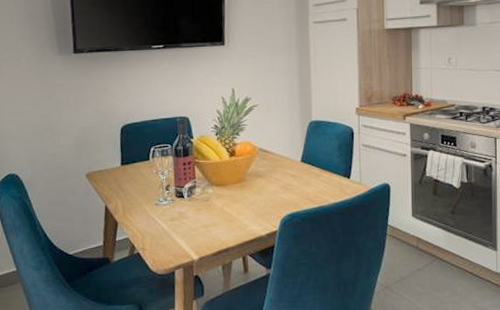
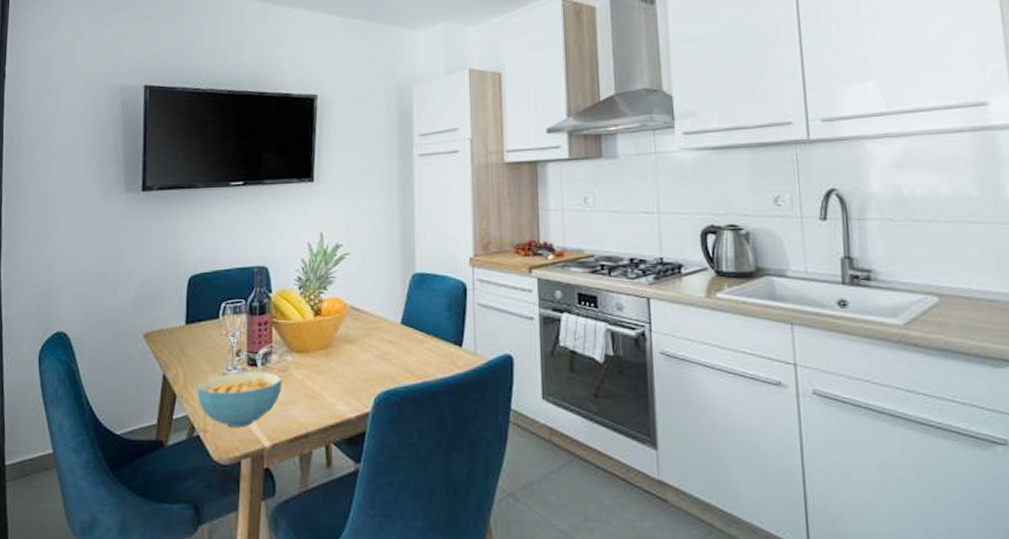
cereal bowl: none [134,202,206,246] -> present [196,371,282,428]

